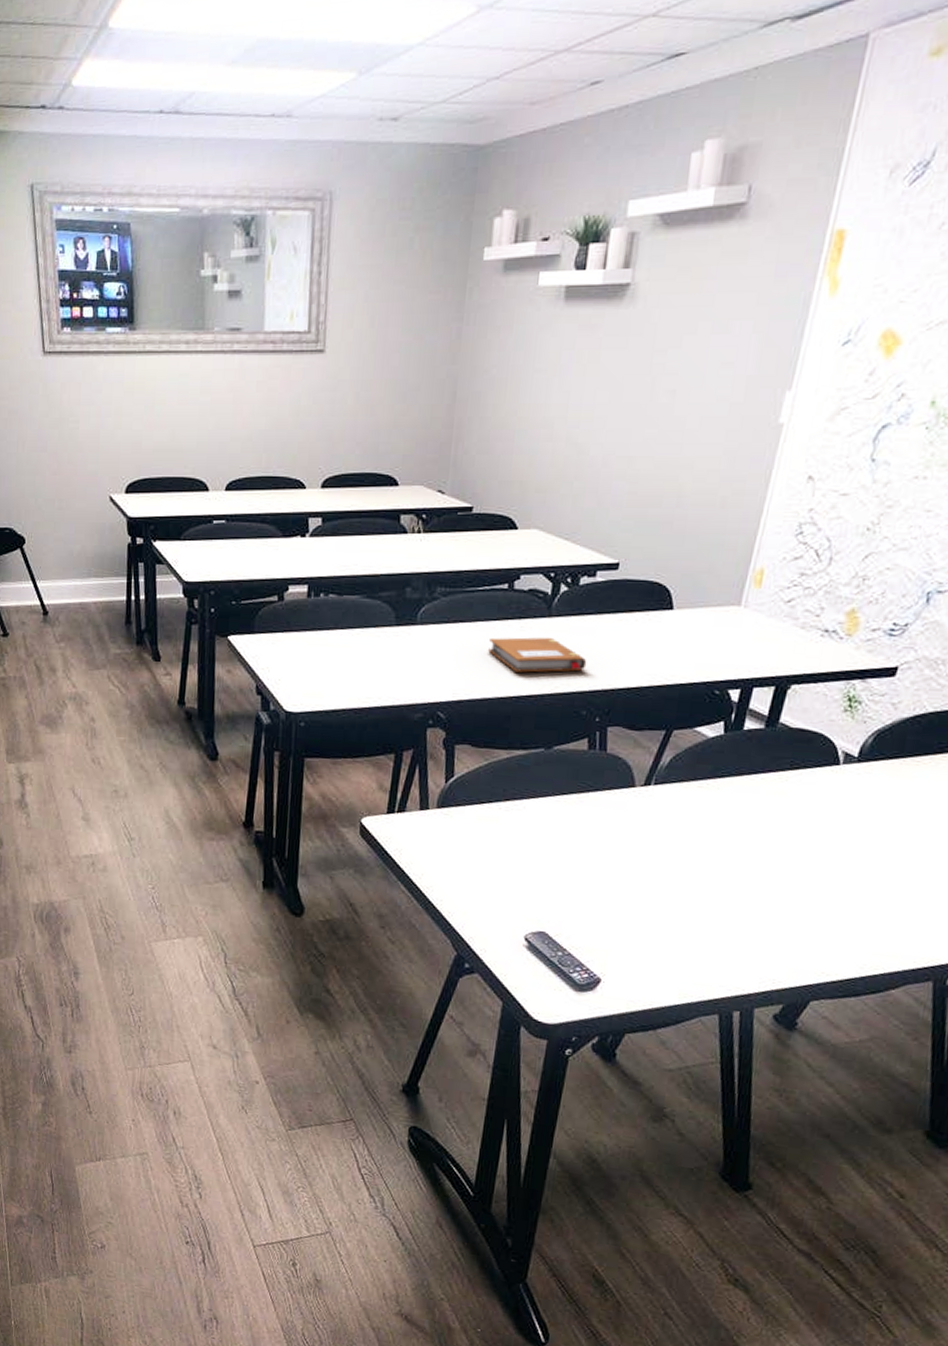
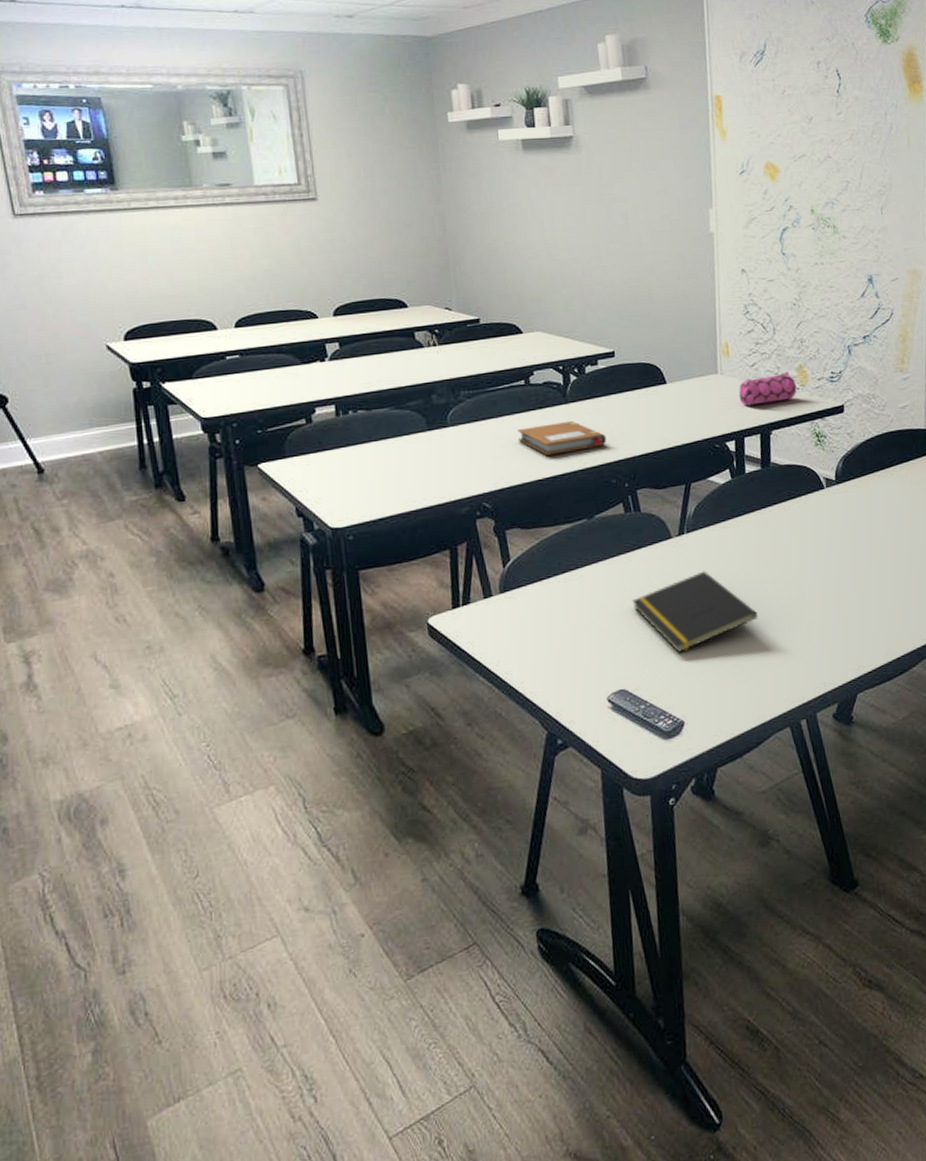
notepad: none [574,829,714,910] -> present [632,571,758,653]
pencil case: none [759,614,841,651] -> present [738,371,797,406]

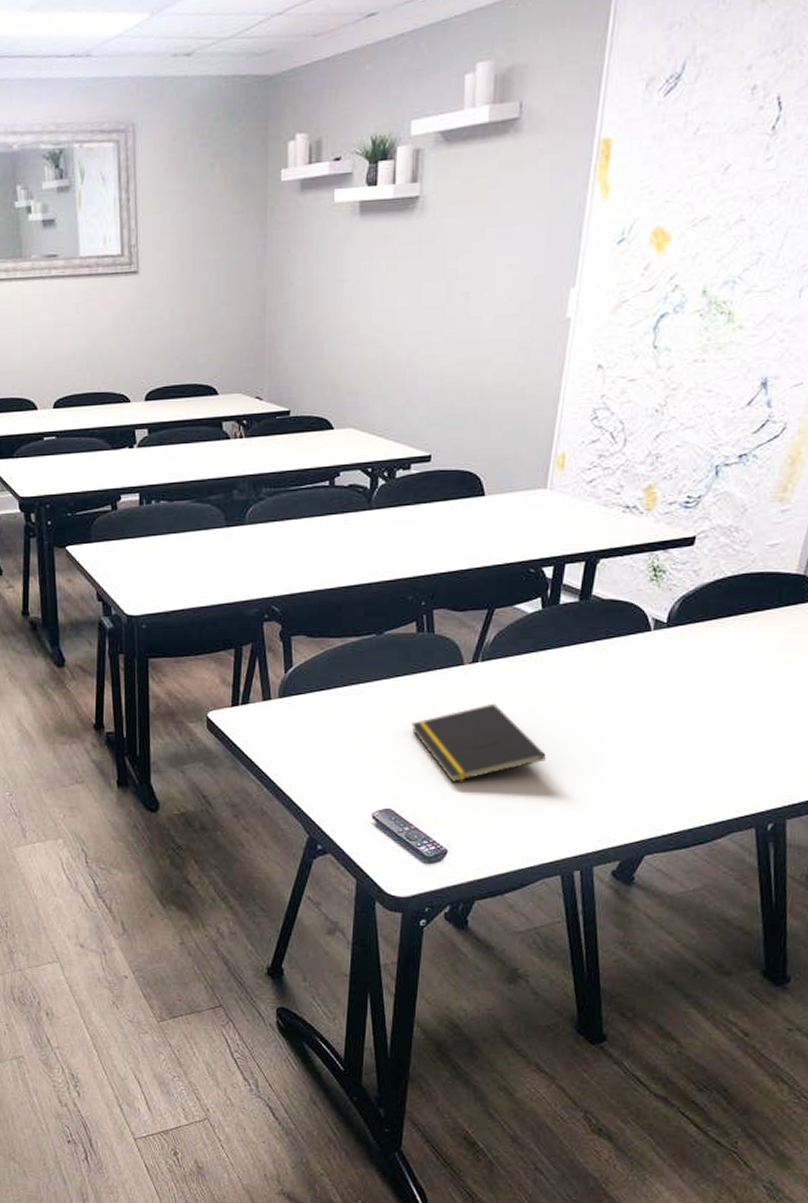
notebook: present [517,421,607,456] -> none [314,530,409,564]
pencil case: present [738,371,797,406] -> none [567,491,641,529]

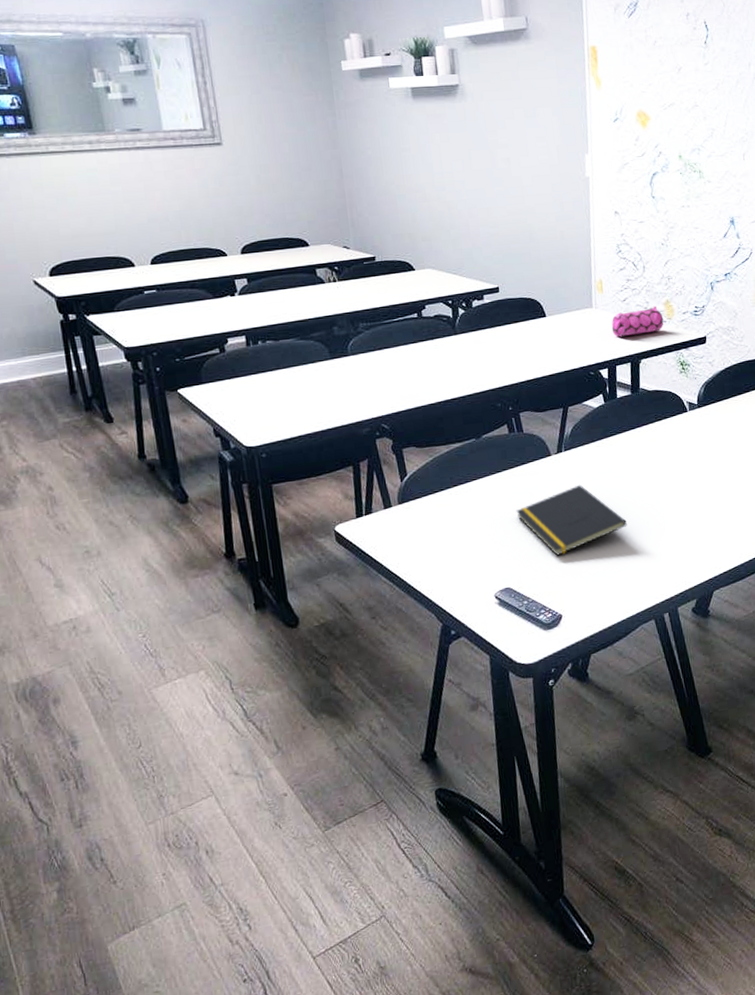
pencil case: none [567,491,641,529] -> present [611,305,664,338]

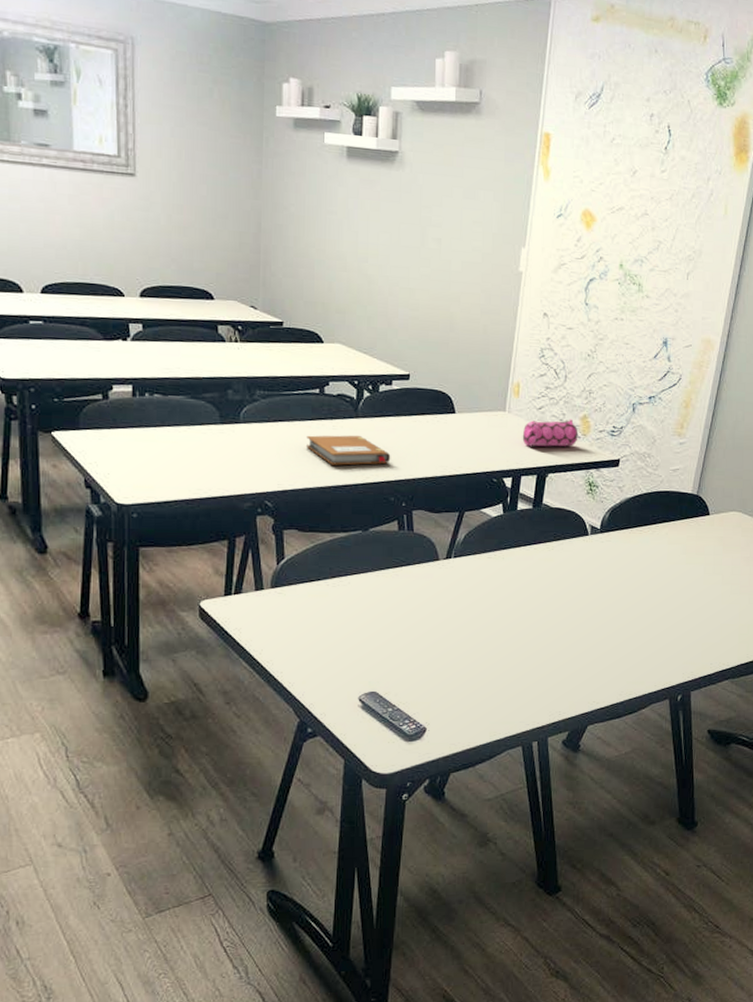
notebook: none [412,351,493,382] -> present [305,435,391,465]
notepad: present [516,484,627,556] -> none [394,595,508,666]

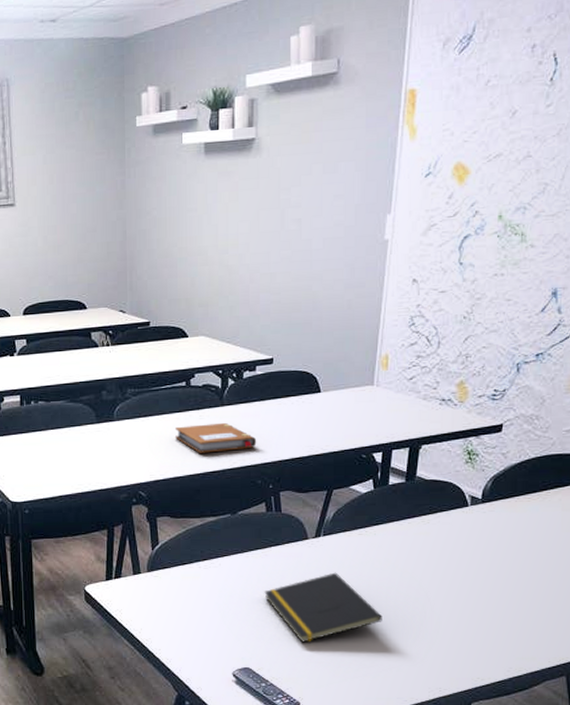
notepad: none [394,595,508,666] -> present [264,572,382,643]
pencil case: present [522,419,578,447] -> none [392,386,455,419]

